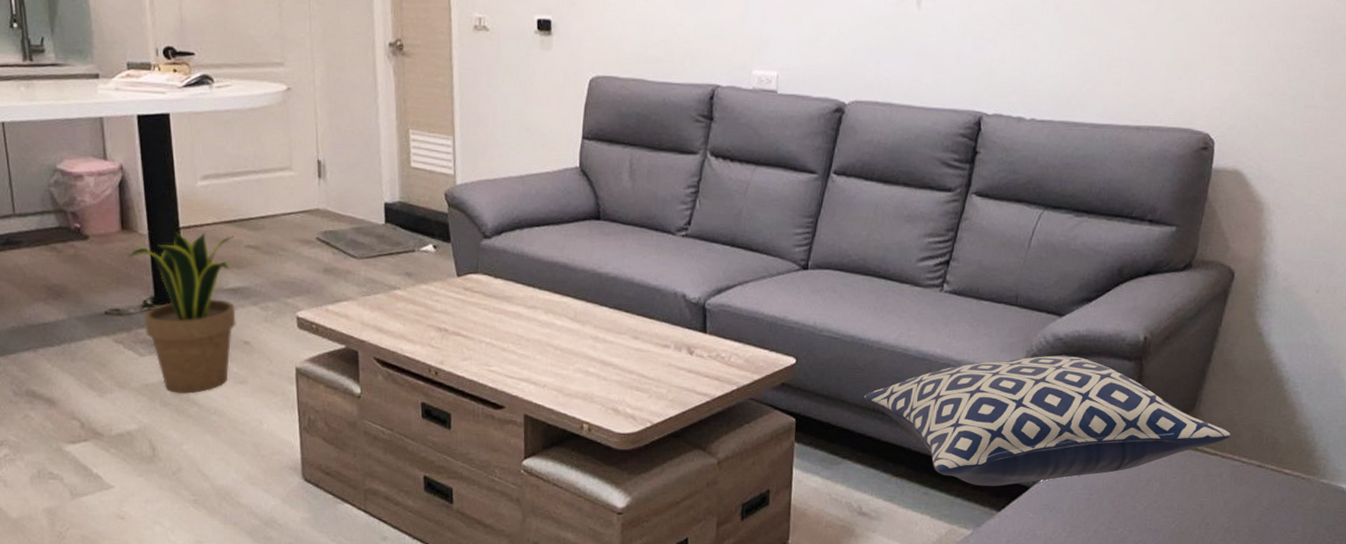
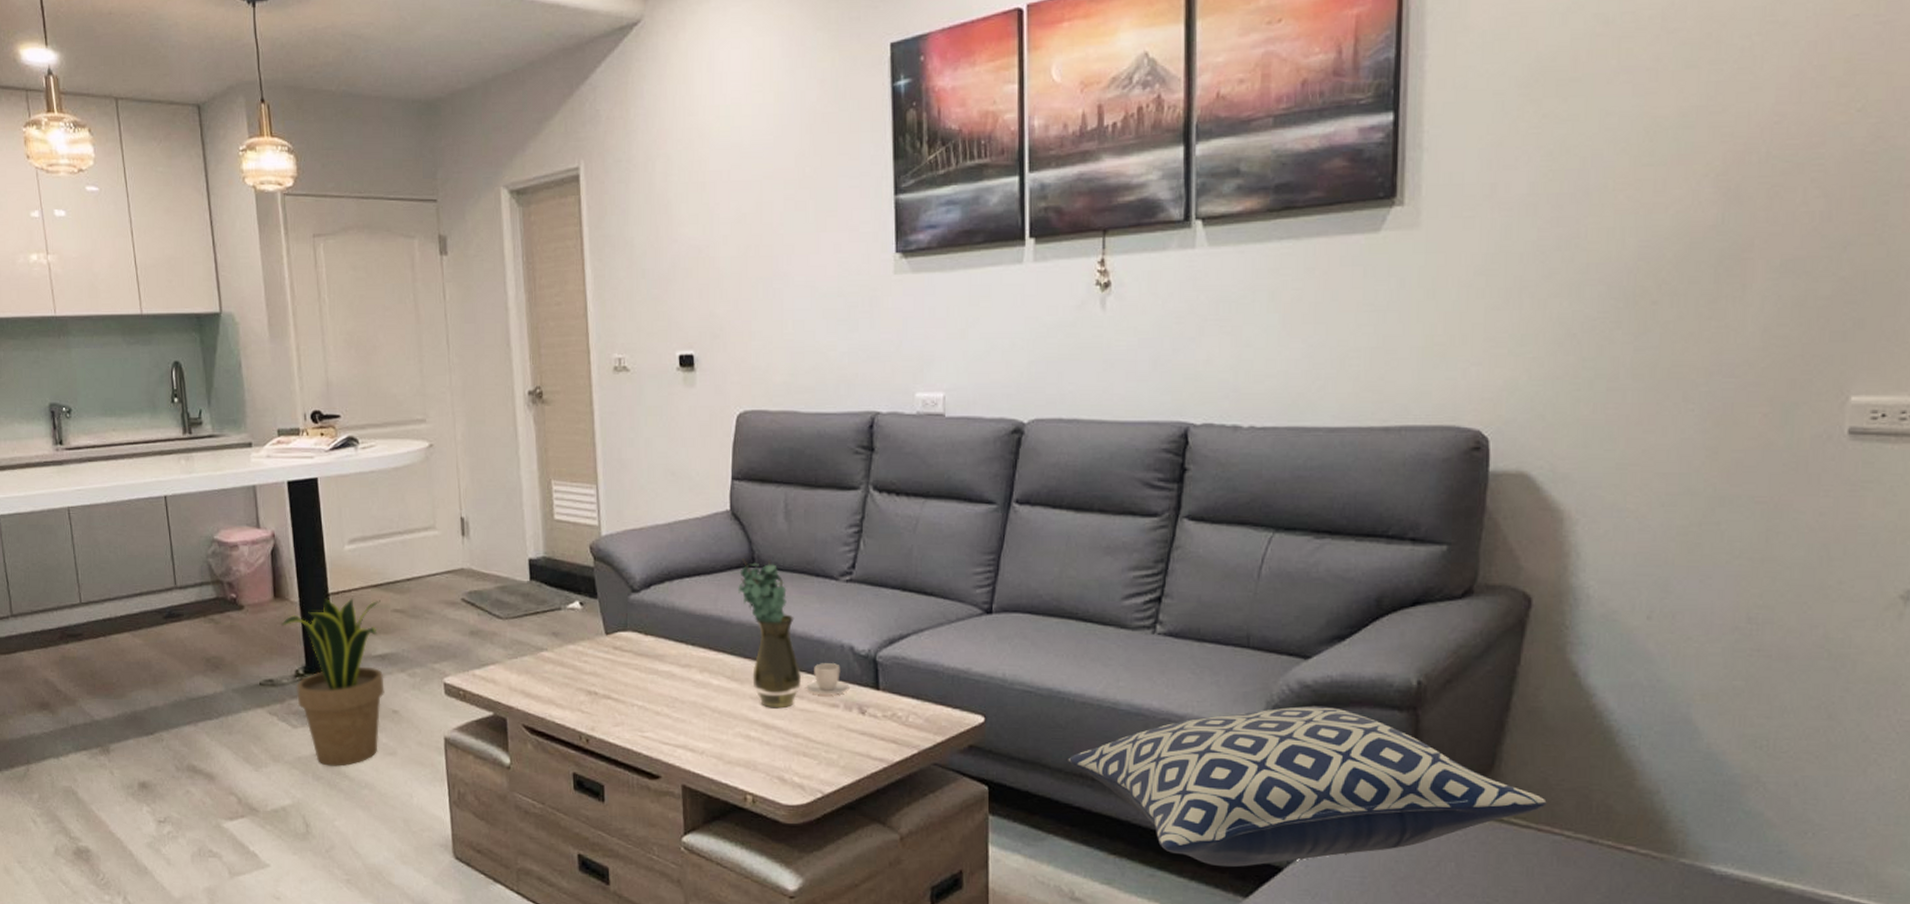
vase: none [583,211,638,348] -> present [738,558,802,709]
teacup: none [641,308,680,337] -> present [806,663,850,695]

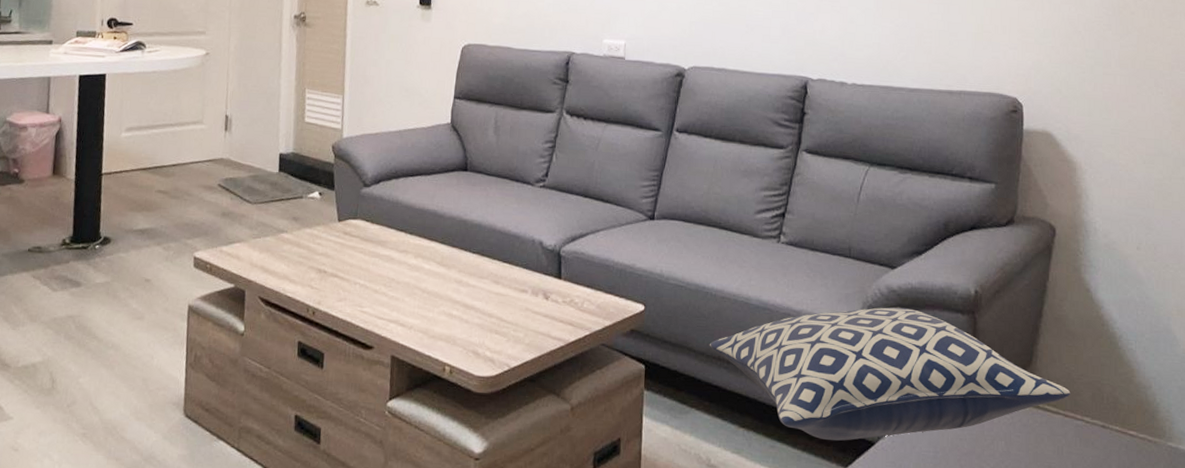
potted plant: present [281,598,385,766] -> none [56,178,147,328]
vase: present [738,558,802,709] -> none [452,163,499,292]
teacup: present [806,663,850,695] -> none [501,254,537,282]

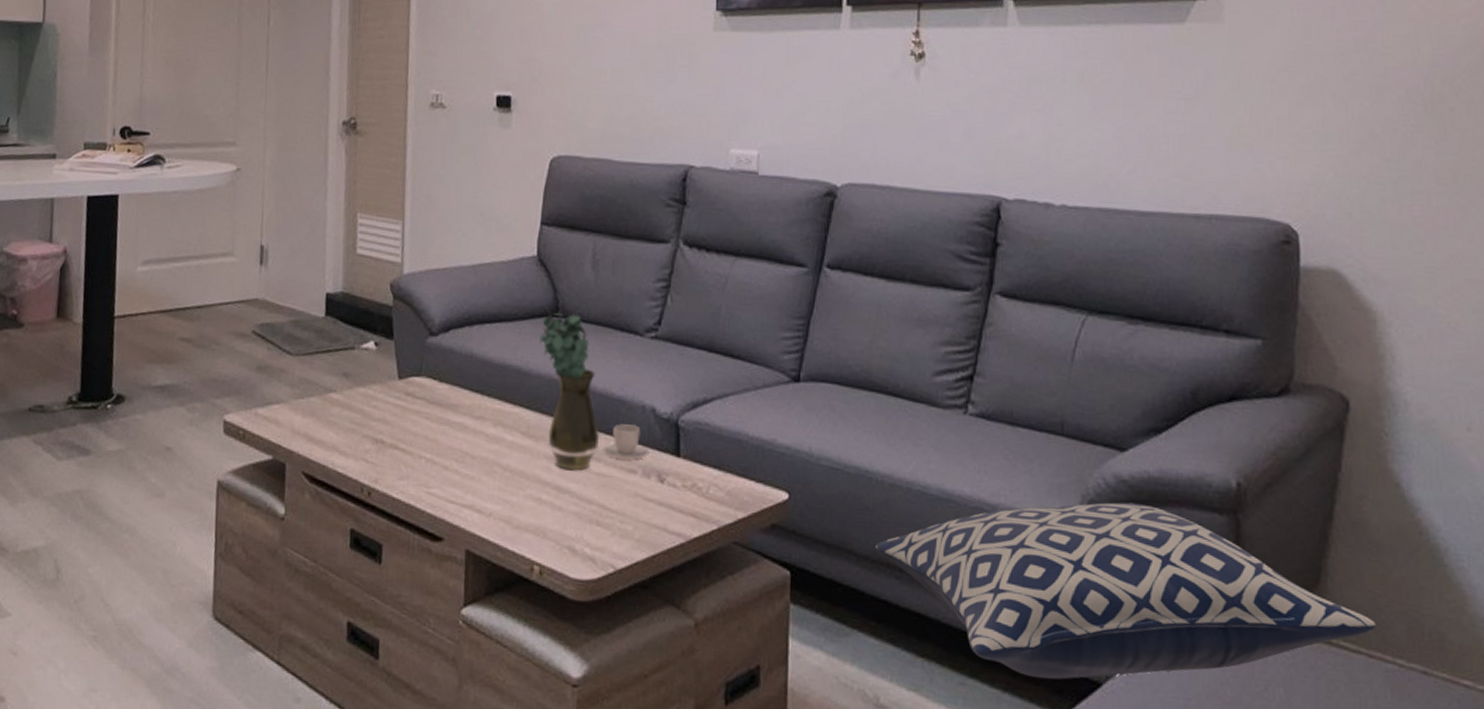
vase: none [452,163,499,292] -> present [539,307,600,471]
teacup: none [501,254,537,282] -> present [603,424,649,459]

